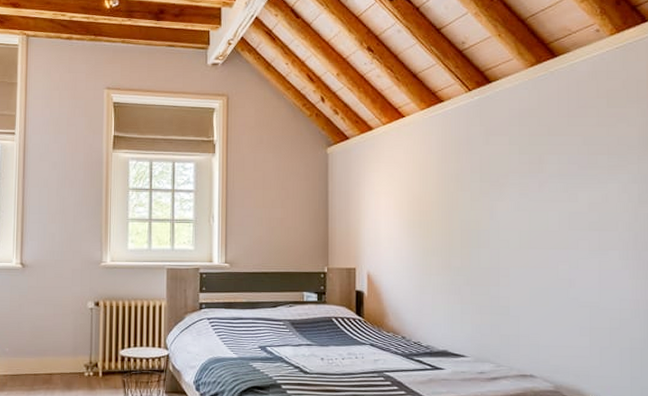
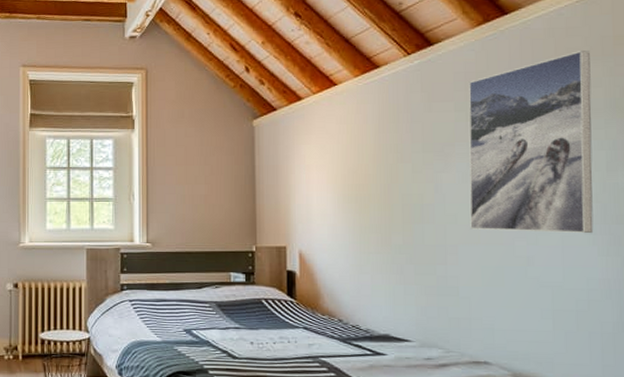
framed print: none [520,93,627,259] -> present [468,50,594,234]

